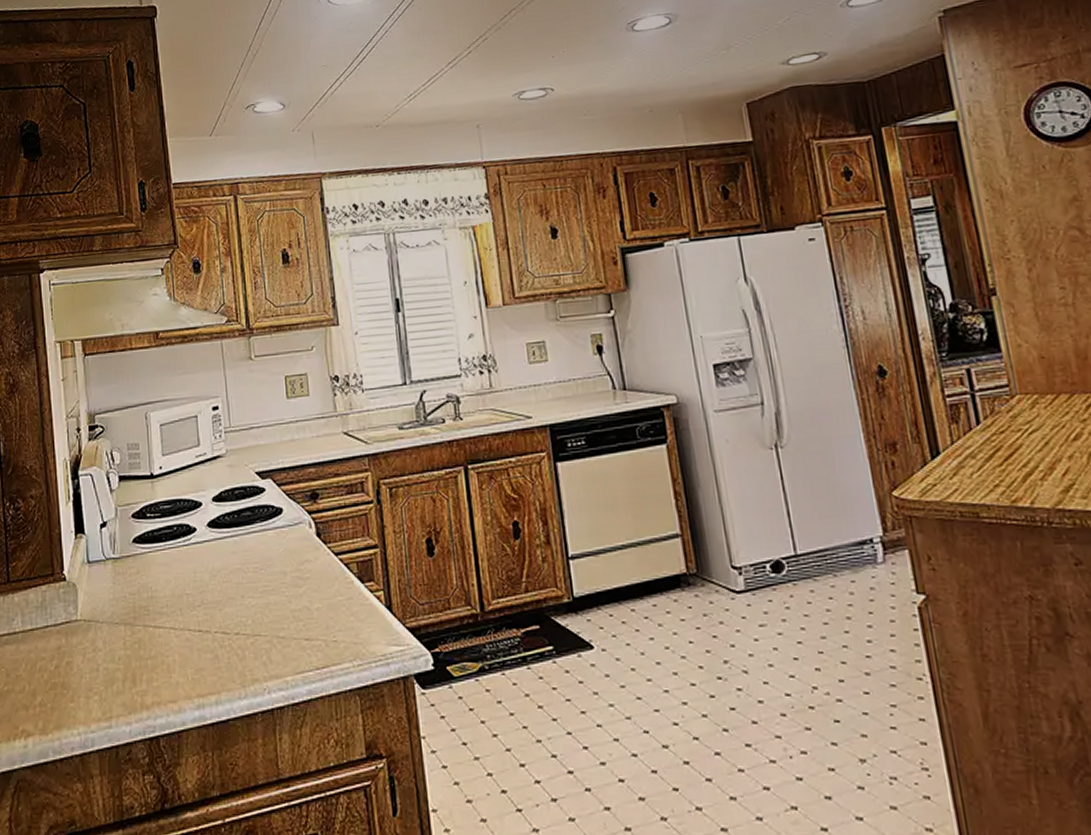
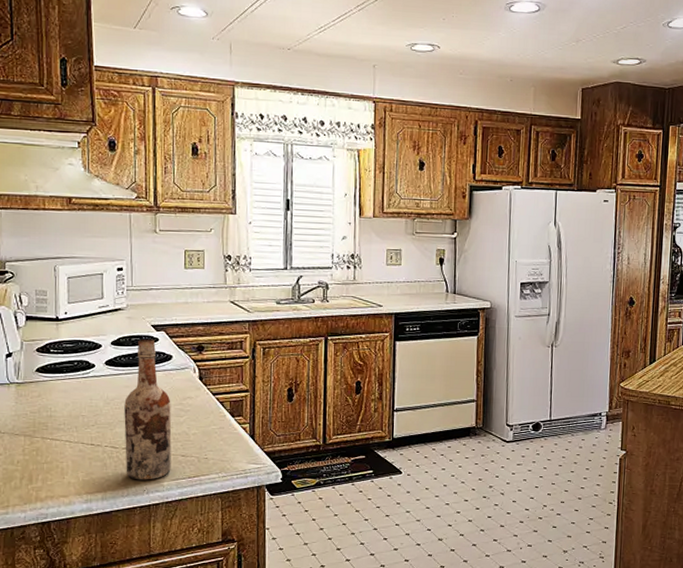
wine bottle: none [232,489,294,676] -> present [124,338,172,480]

